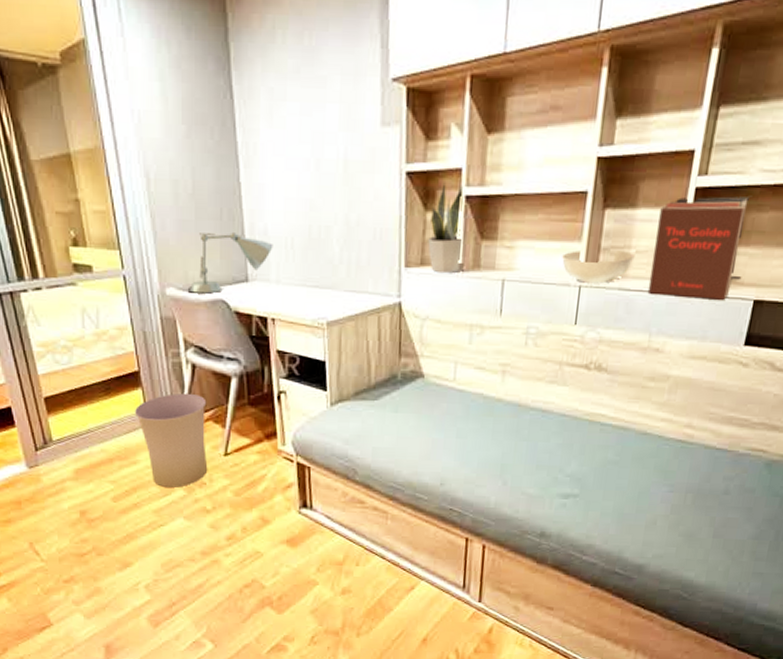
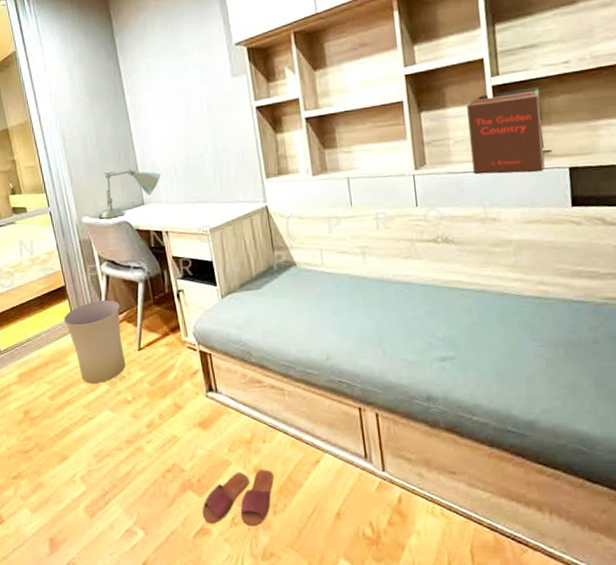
slippers: none [279,592,362,646] -> present [202,470,273,526]
potted plant: present [428,182,466,274] -> none [280,110,315,180]
bowl: present [562,250,635,284] -> none [393,142,455,172]

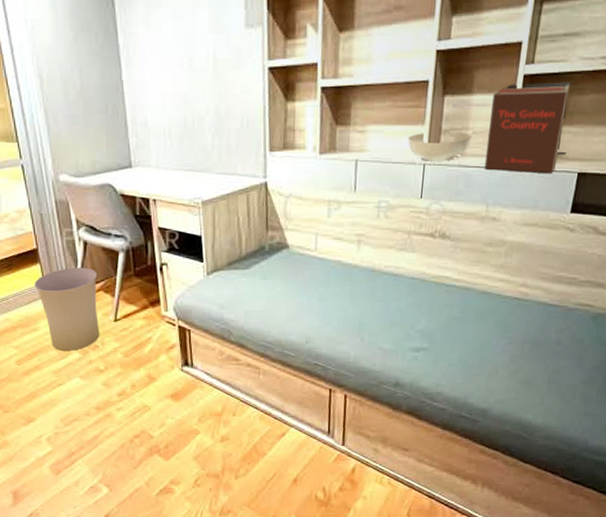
desk lamp: present [98,168,161,219] -> none [78,123,153,179]
slippers: present [202,470,273,526] -> none [167,439,239,487]
bowl: none [393,142,455,172] -> present [408,132,472,162]

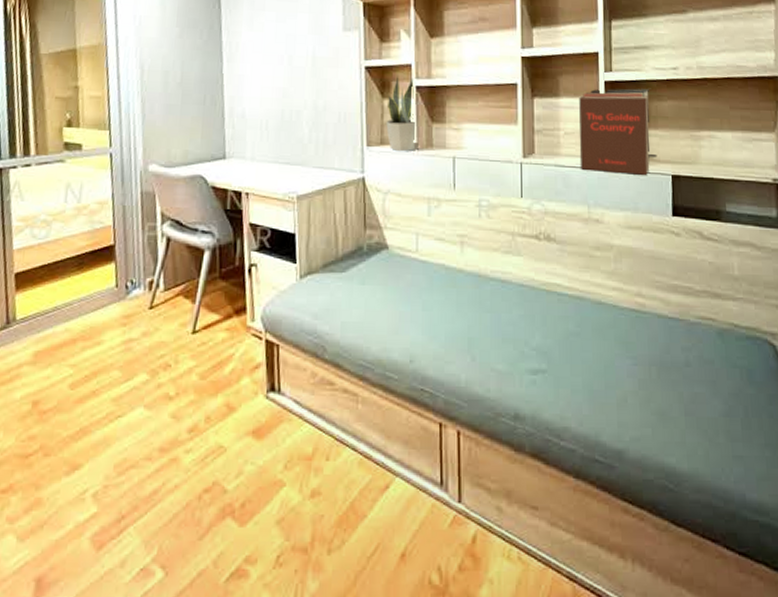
waste bin: present [35,267,100,351] -> none [105,266,179,371]
potted plant: none [289,76,323,156] -> present [386,75,420,152]
bowl: present [408,132,472,162] -> none [503,132,564,161]

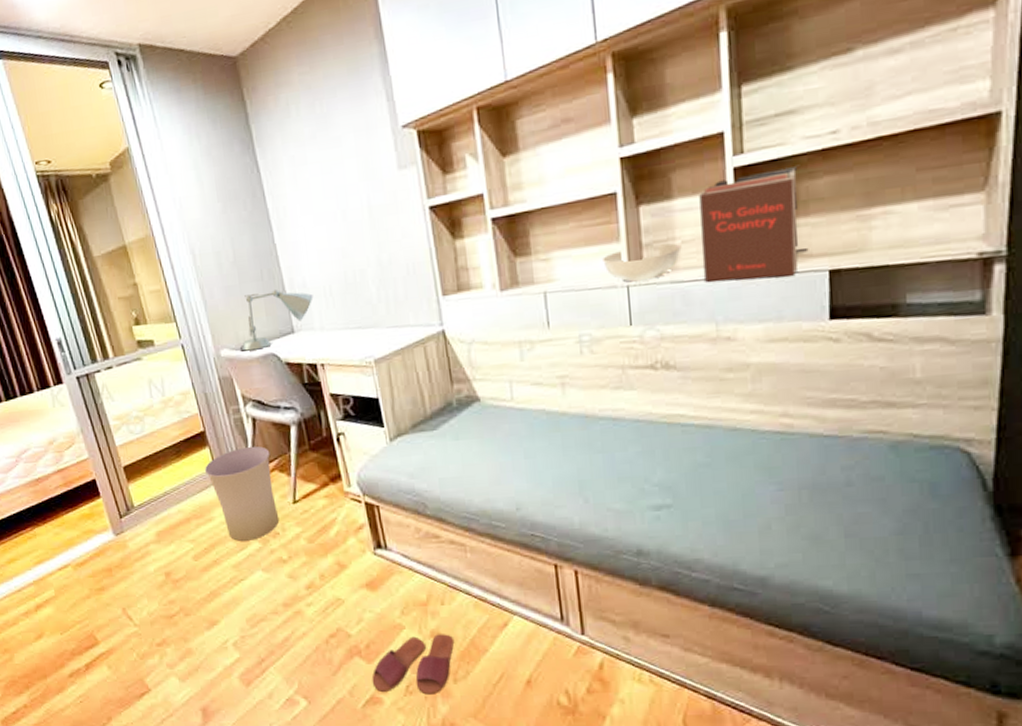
waste bin: none [105,266,179,371] -> present [205,446,280,541]
desk lamp: none [168,114,250,170] -> present [239,289,314,352]
slippers: none [241,494,333,568] -> present [372,634,454,695]
potted plant: present [386,75,420,152] -> none [459,209,503,297]
bowl: none [503,132,564,161] -> present [603,243,682,283]

